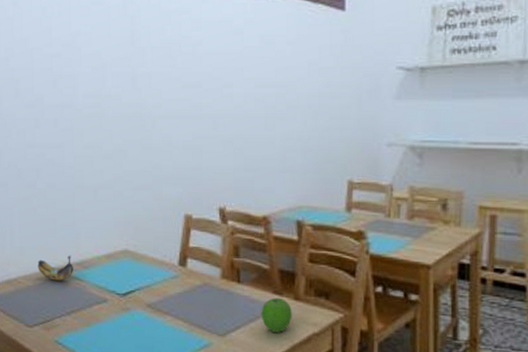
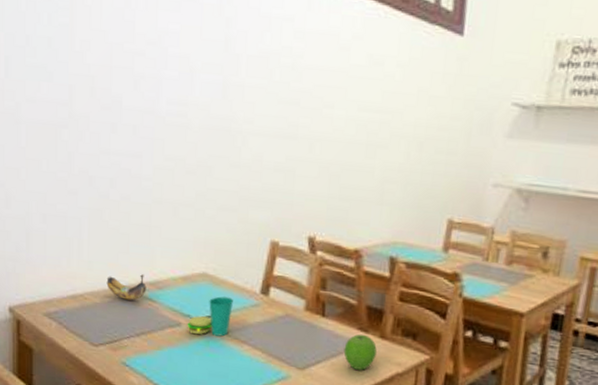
cup: none [113,271,154,310] -> present [187,296,233,337]

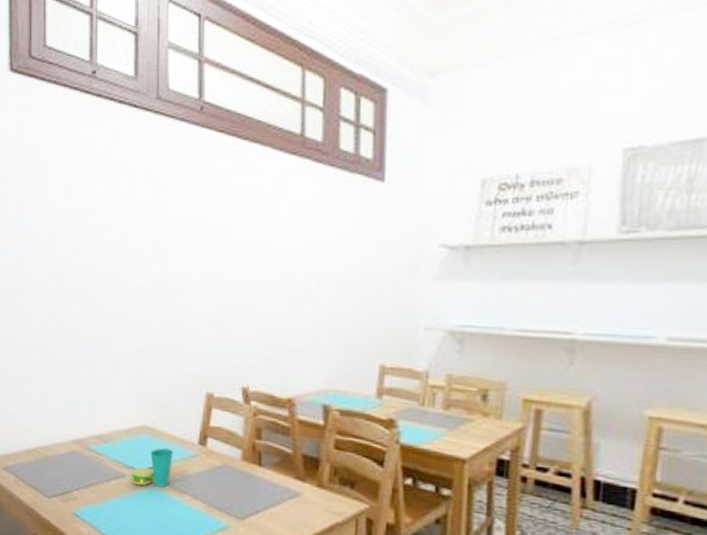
banana: present [106,274,147,300] -> none [57,428,93,454]
fruit: present [343,334,377,370] -> none [282,483,315,520]

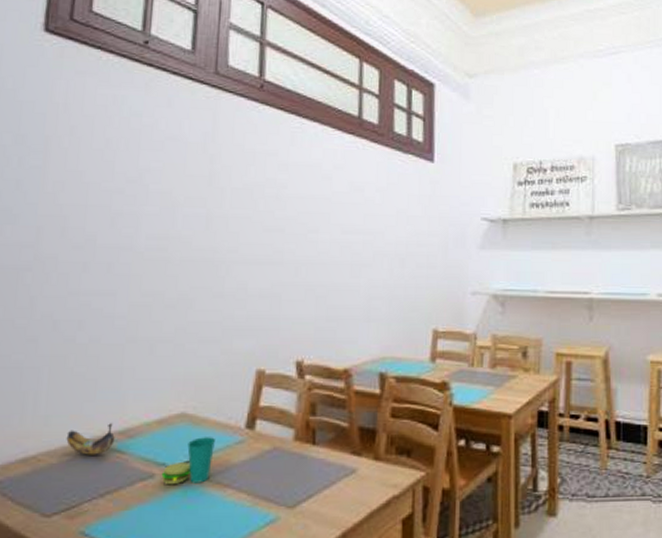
banana: none [57,428,93,454] -> present [66,423,115,455]

